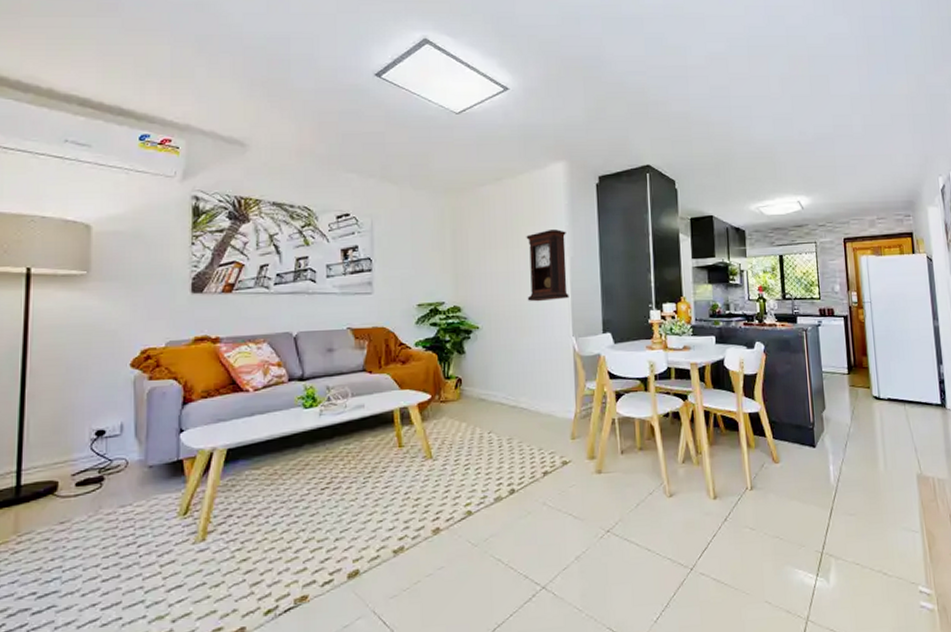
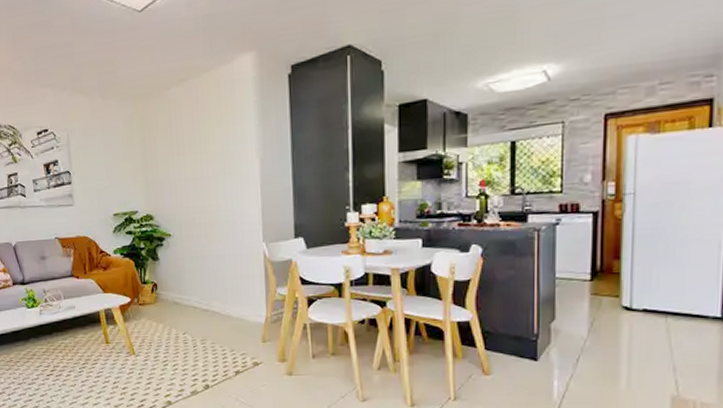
pendulum clock: present [526,229,569,302] -> none [214,129,259,208]

